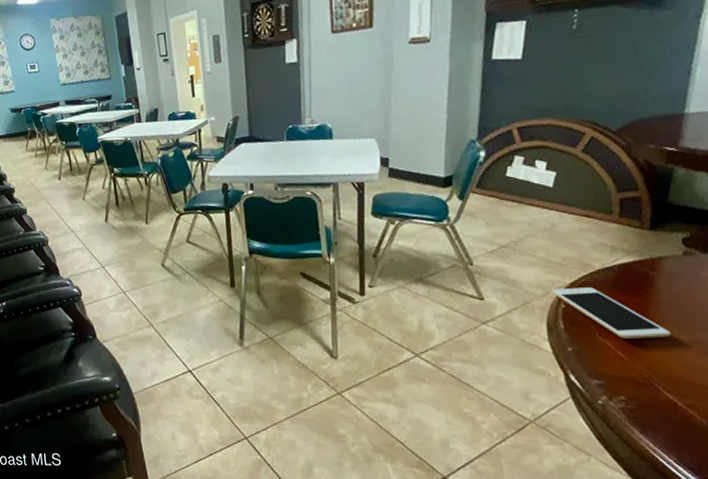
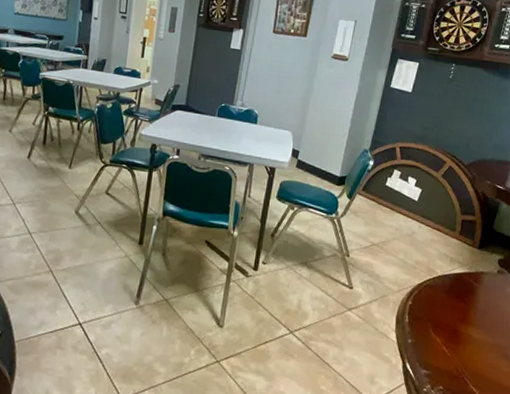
cell phone: present [551,287,671,339] -> none [403,287,481,339]

